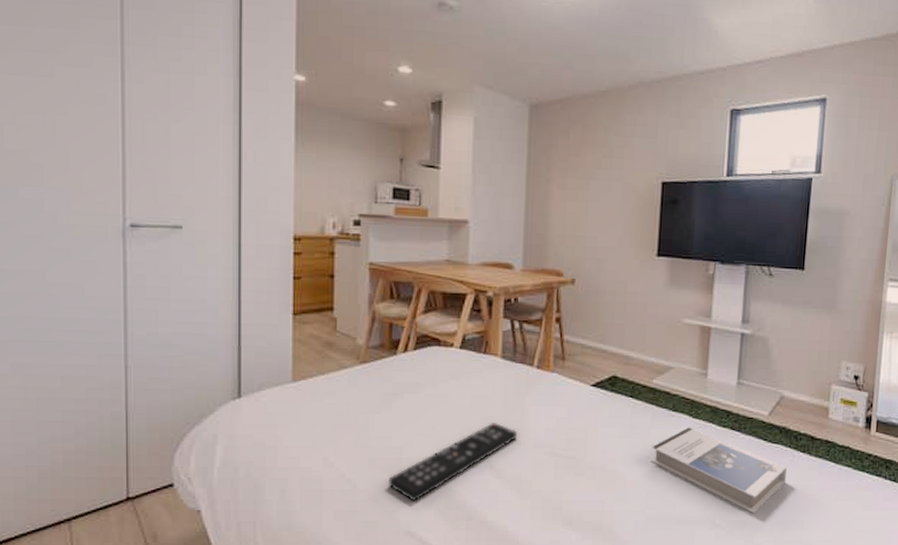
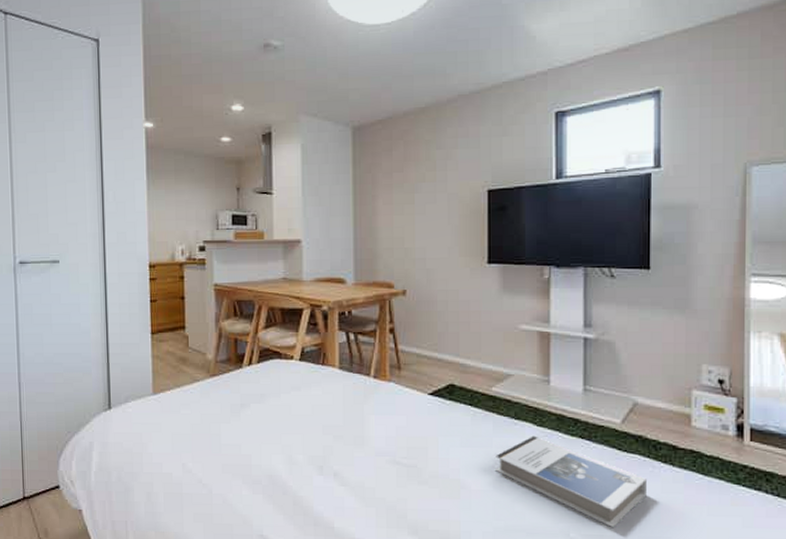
remote control: present [389,421,518,502] -> none [241,430,359,507]

